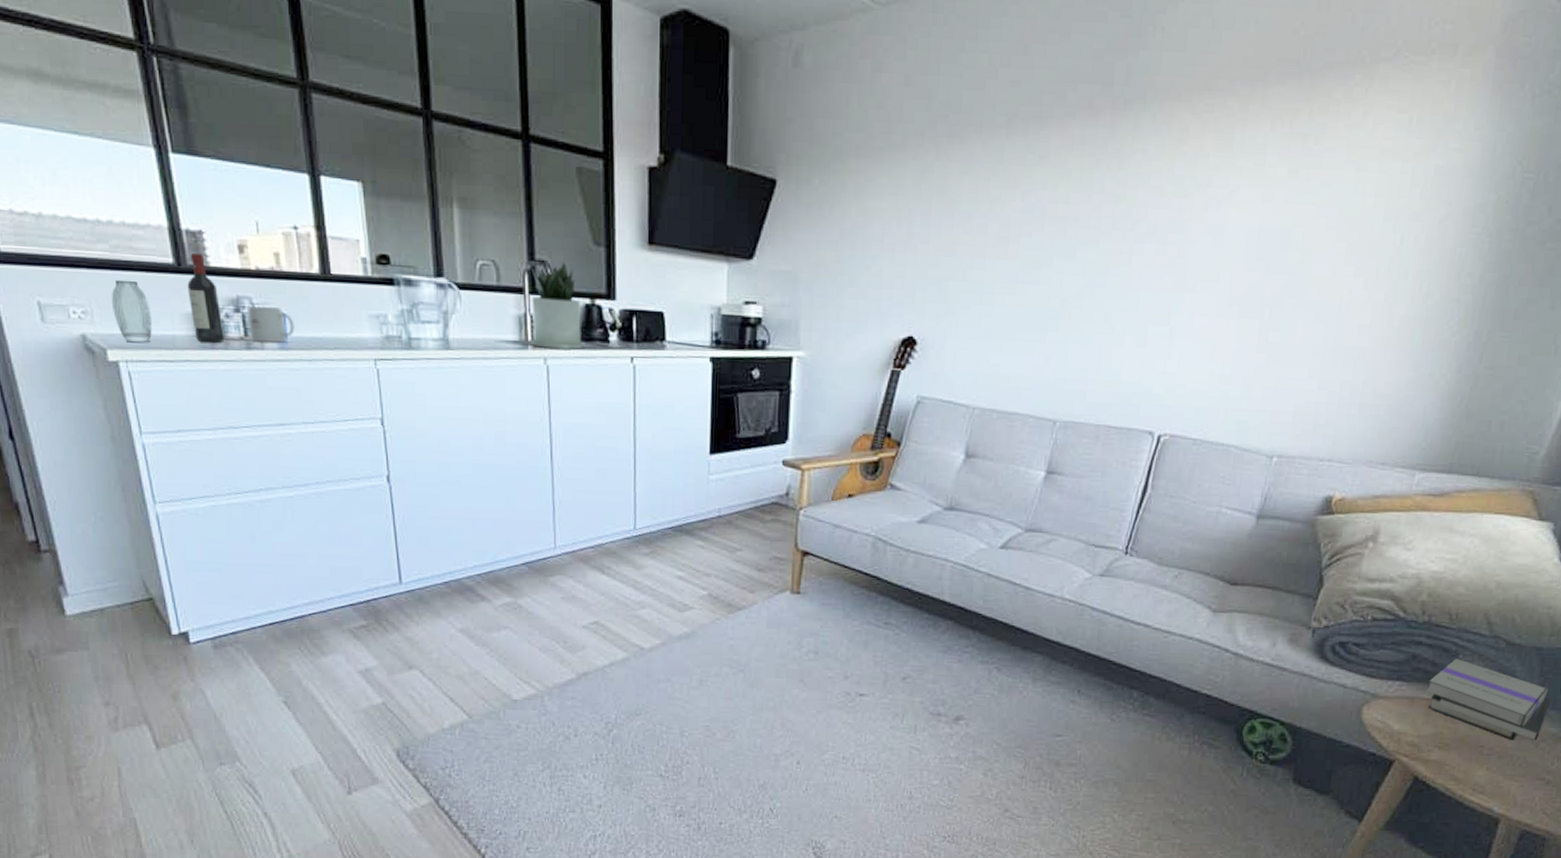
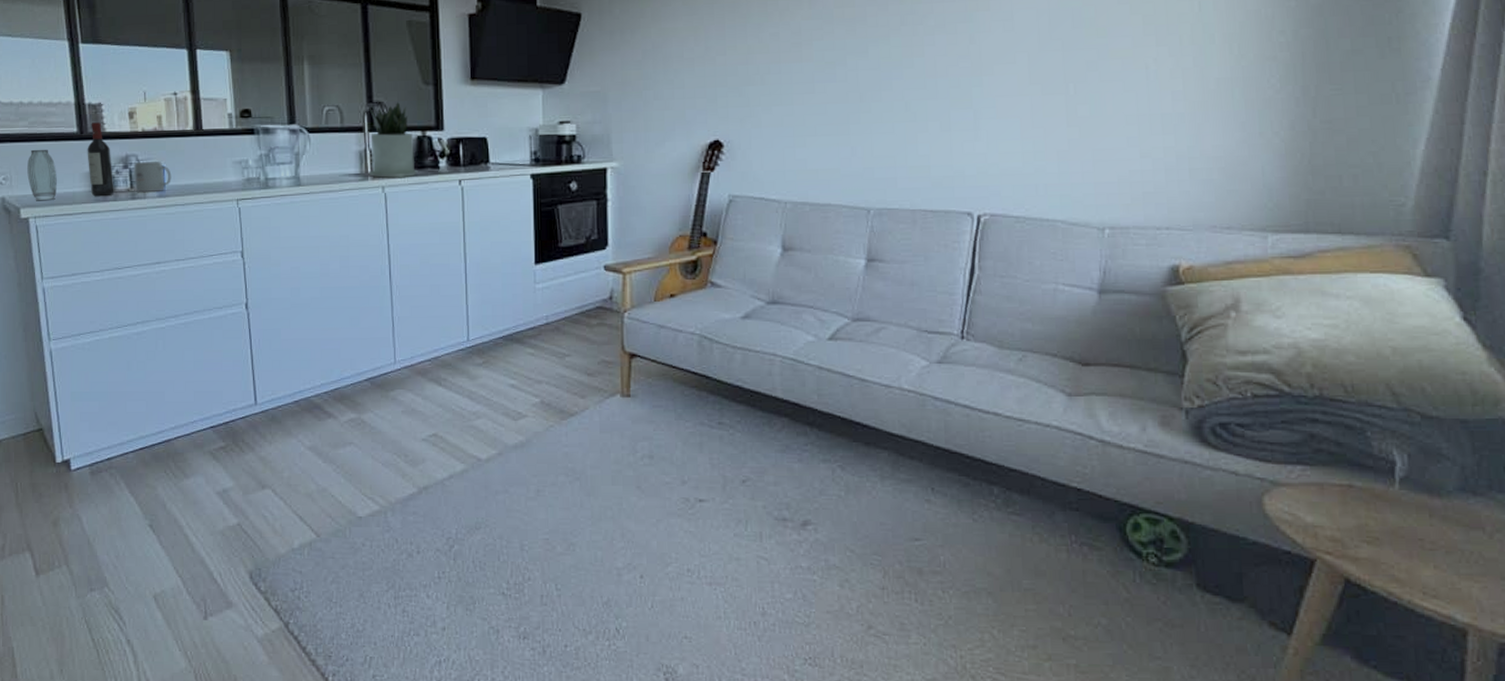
books: present [1426,659,1551,741] -> none [1335,437,1495,532]

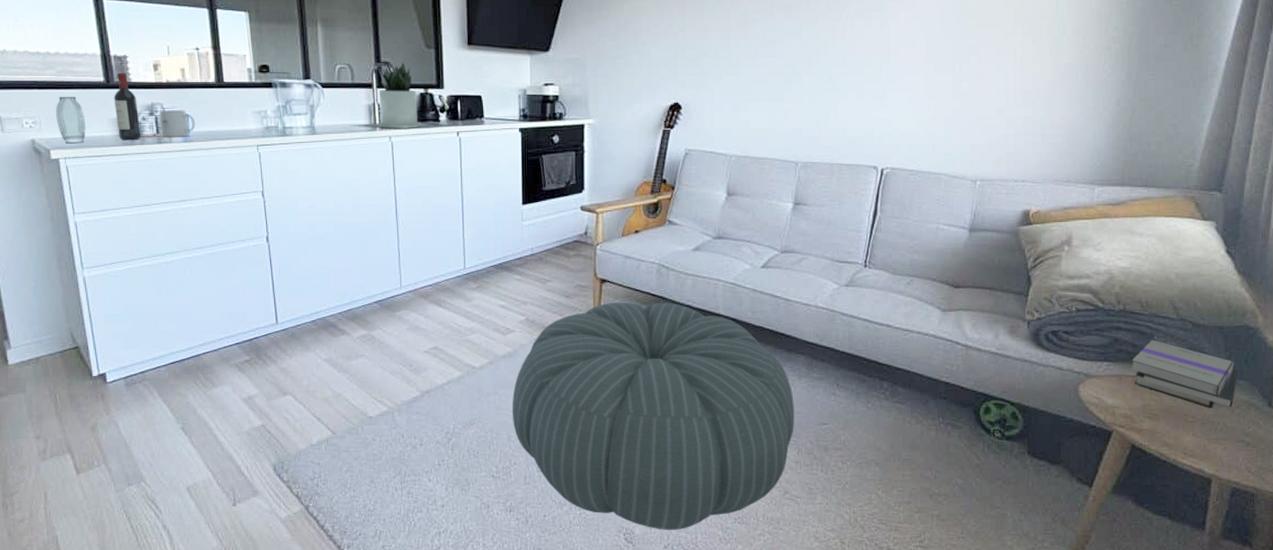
pouf: none [525,381,878,672] -> present [512,302,794,531]
books: none [1335,437,1495,532] -> present [1130,340,1238,408]

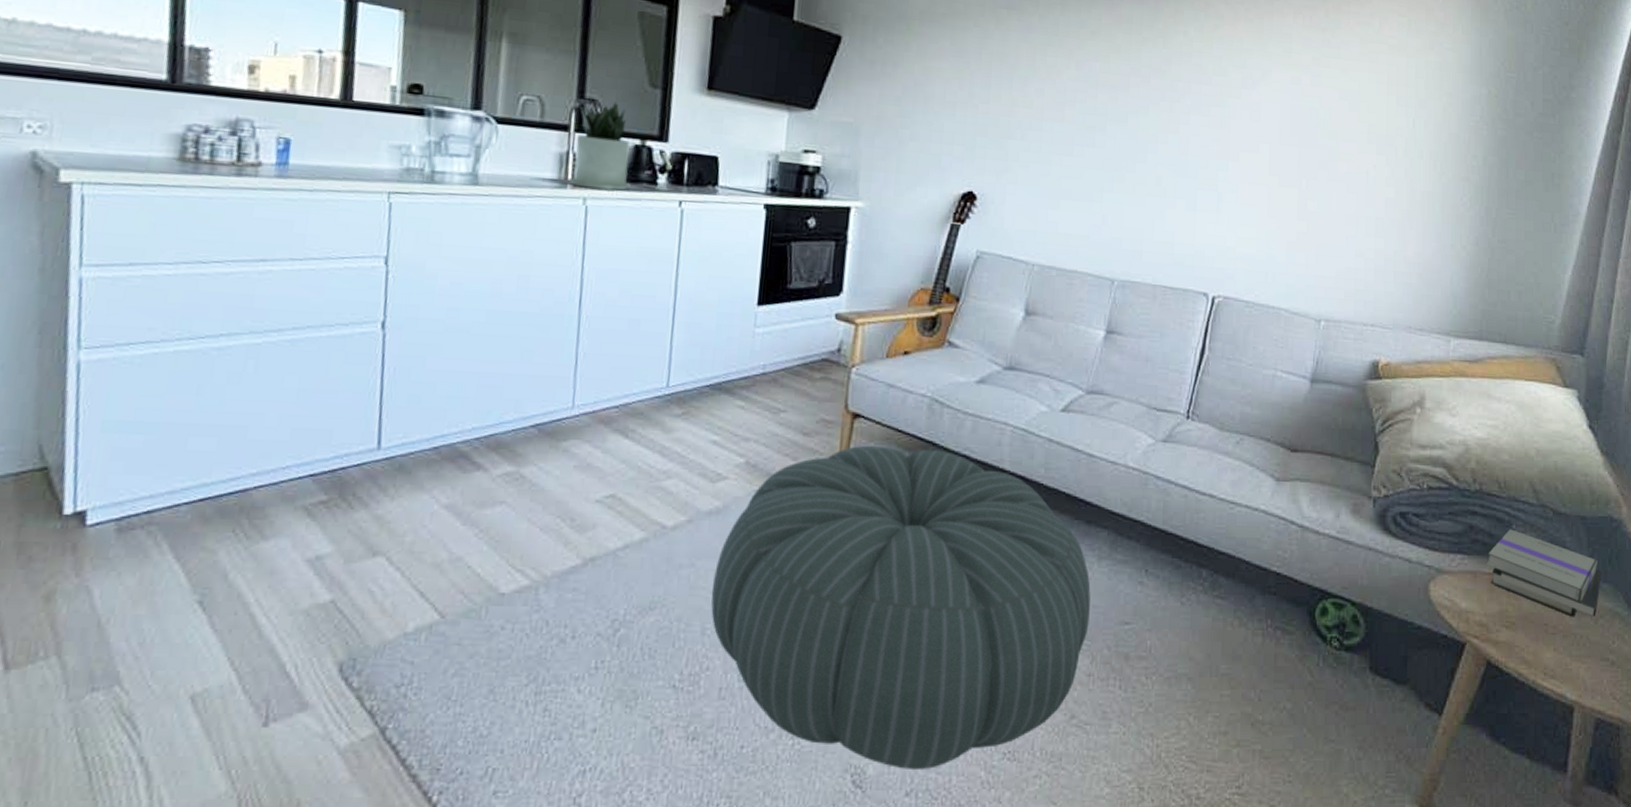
vase: present [56,96,85,144] -> none [78,93,127,164]
wine bottle: present [114,73,141,140] -> none [175,71,215,167]
mug: present [158,110,196,137] -> none [242,129,300,170]

